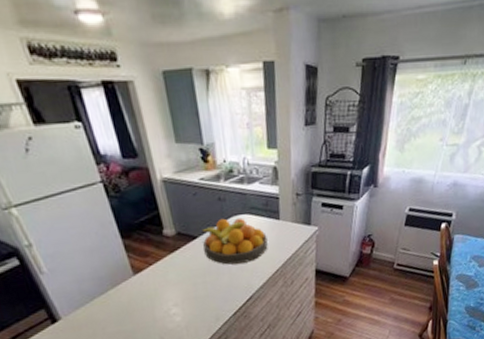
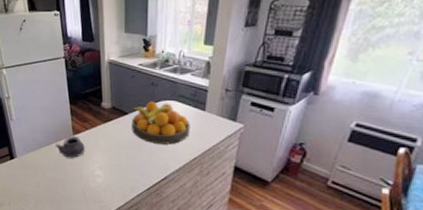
teapot: none [113,276,153,304] -> present [55,136,85,159]

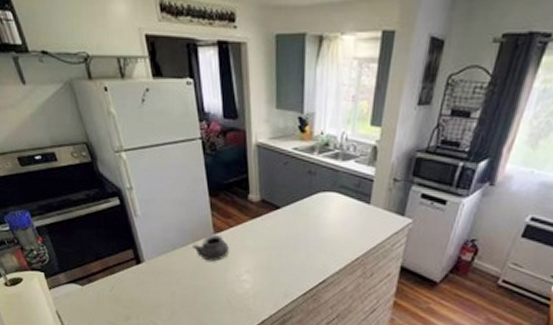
fruit bowl: present [132,101,190,145] -> none [285,192,353,243]

